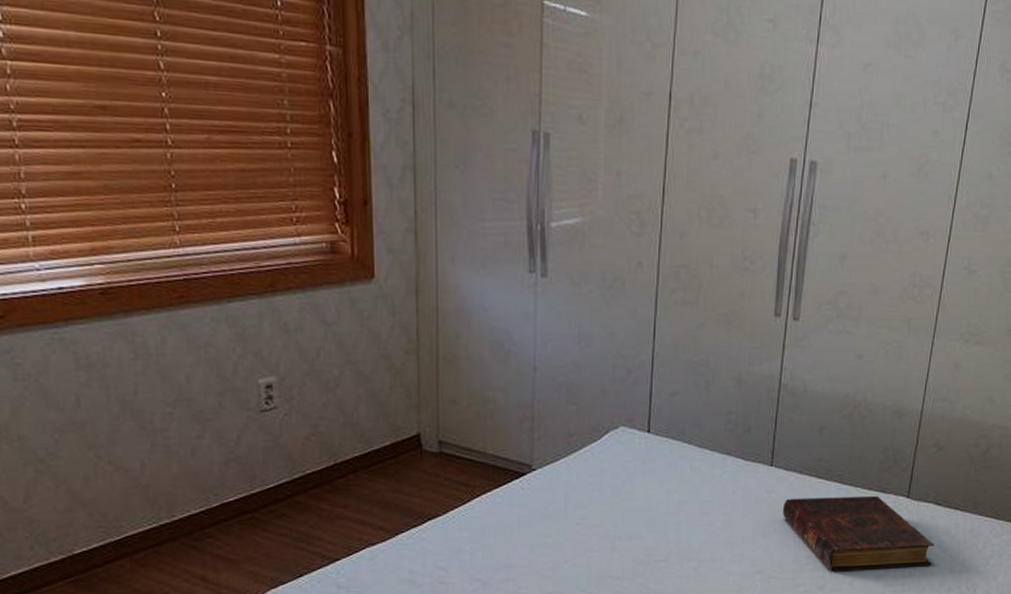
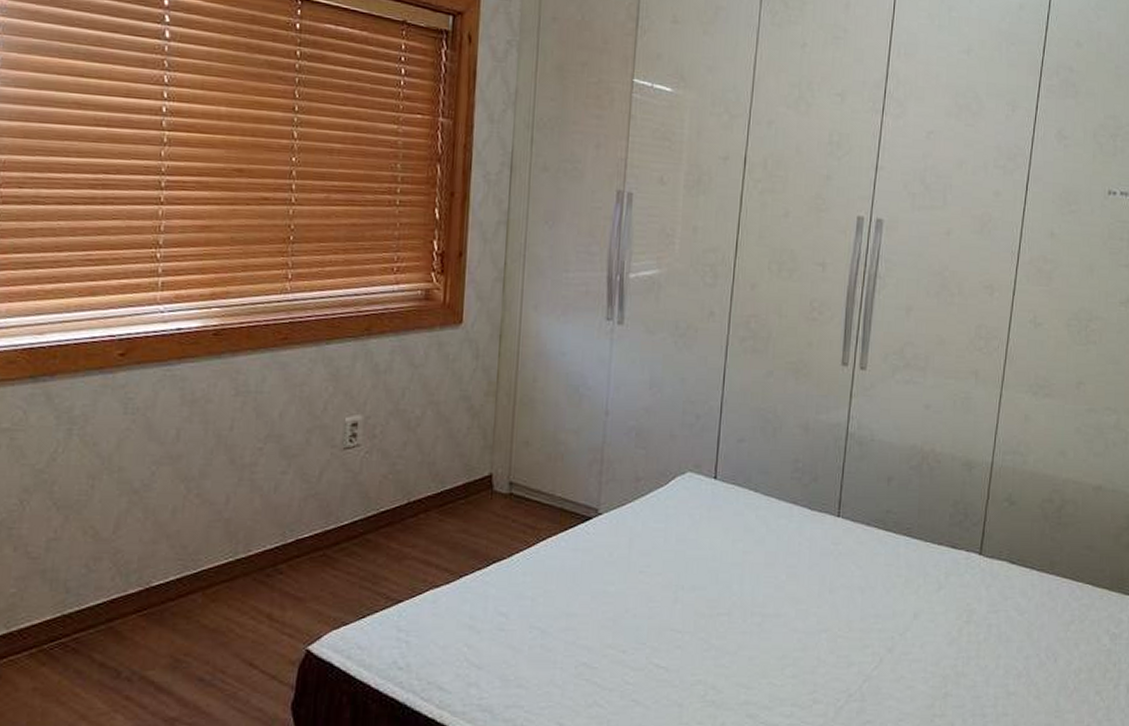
book: present [782,495,935,572] -> none [849,551,1010,633]

